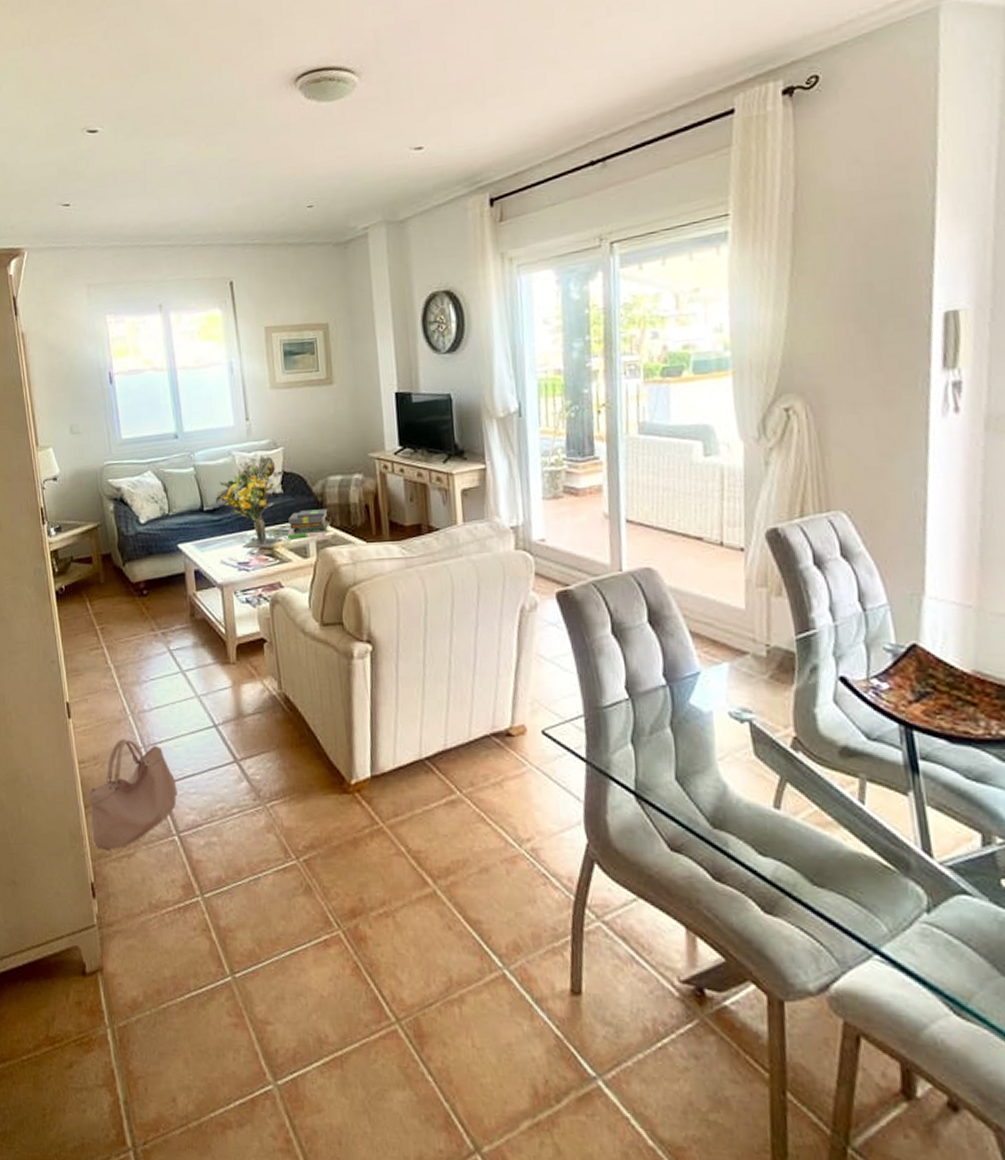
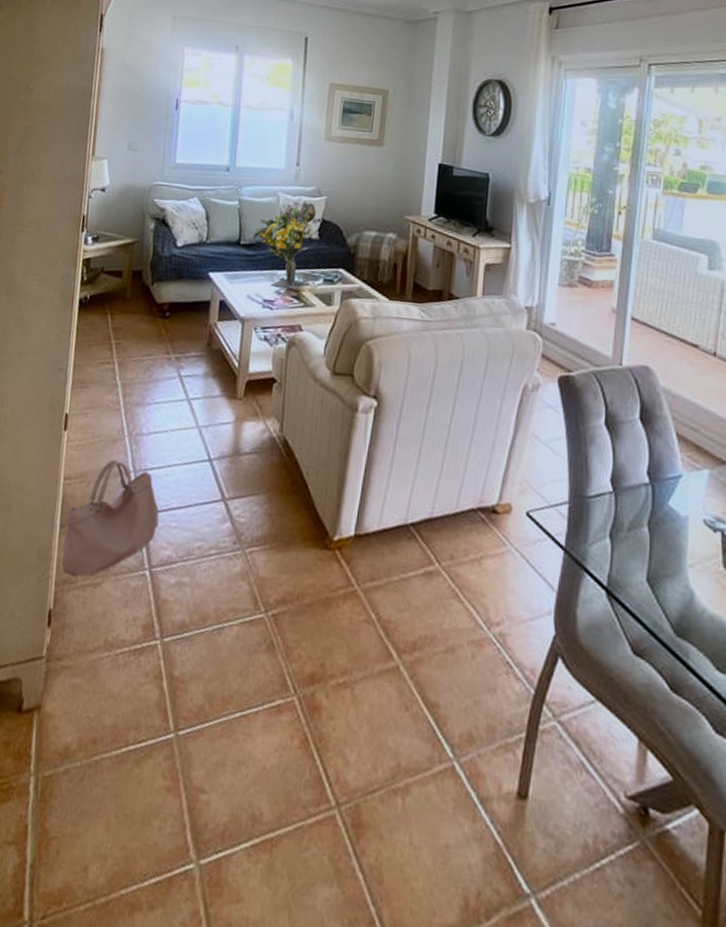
books: present [288,509,330,540] -> none [315,259,358,288]

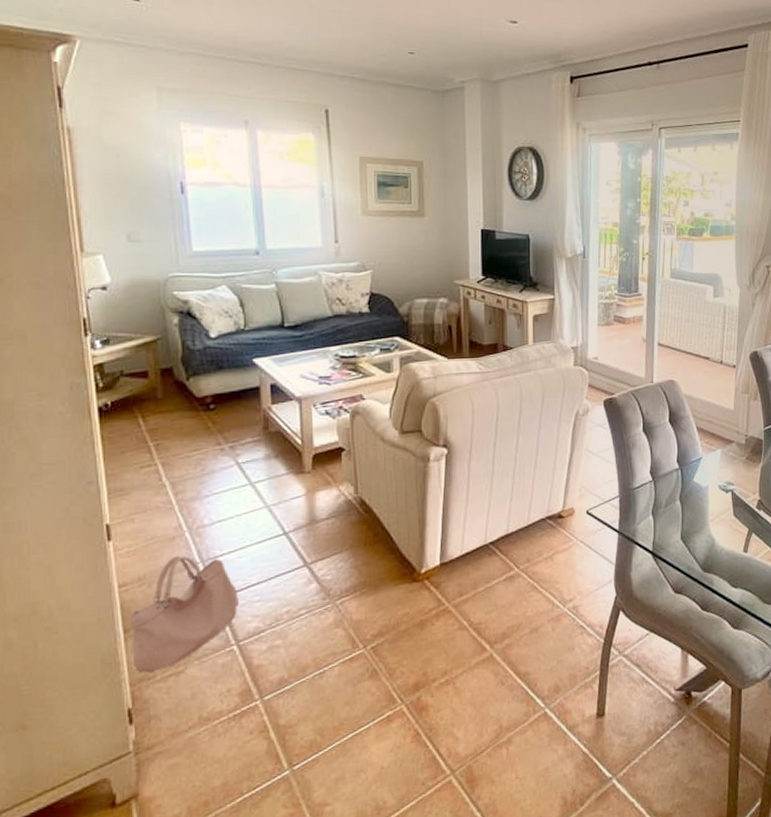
bouquet: present [252,200,317,289] -> none [297,276,364,363]

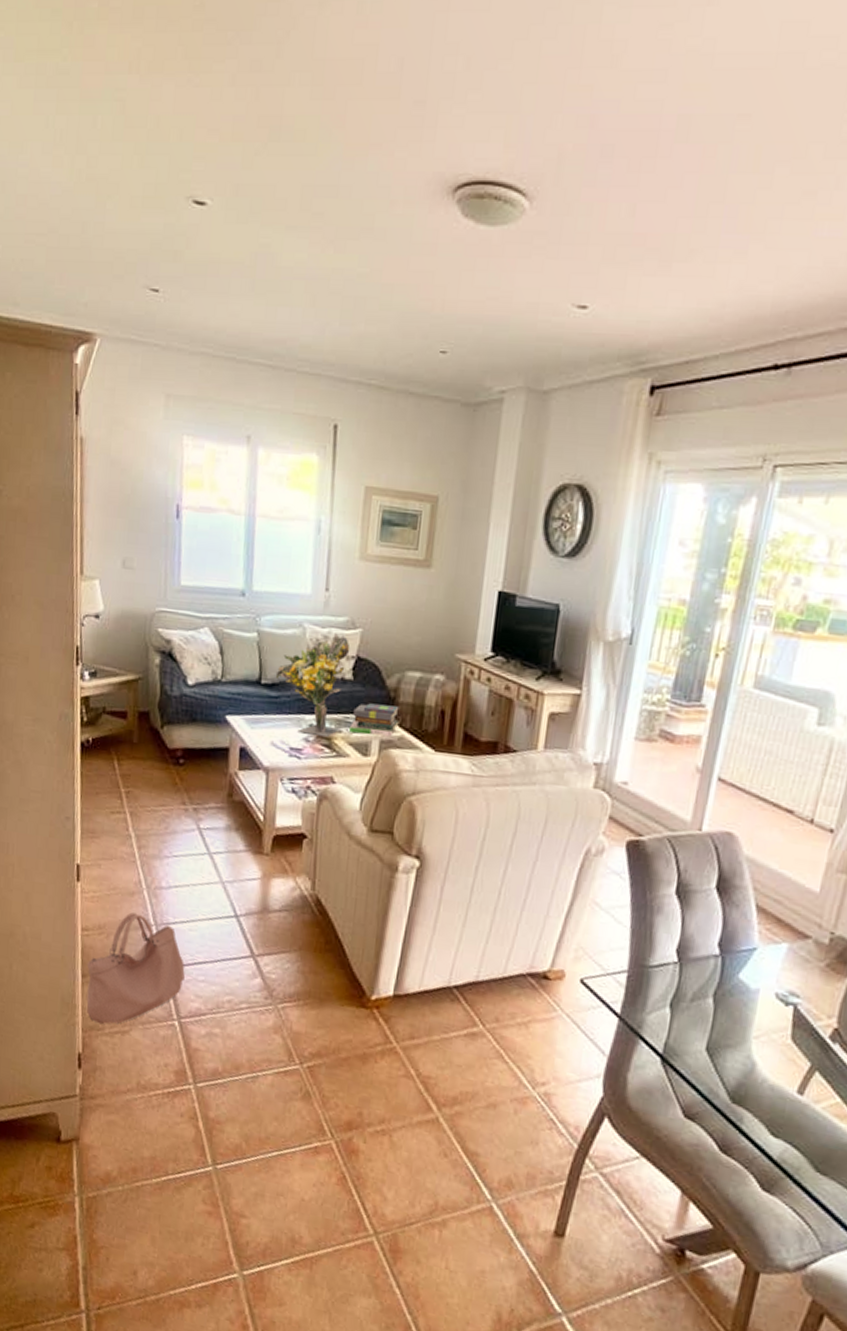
bouquet: none [297,276,364,363] -> present [275,633,350,737]
books: none [372,328,415,356] -> present [349,703,399,736]

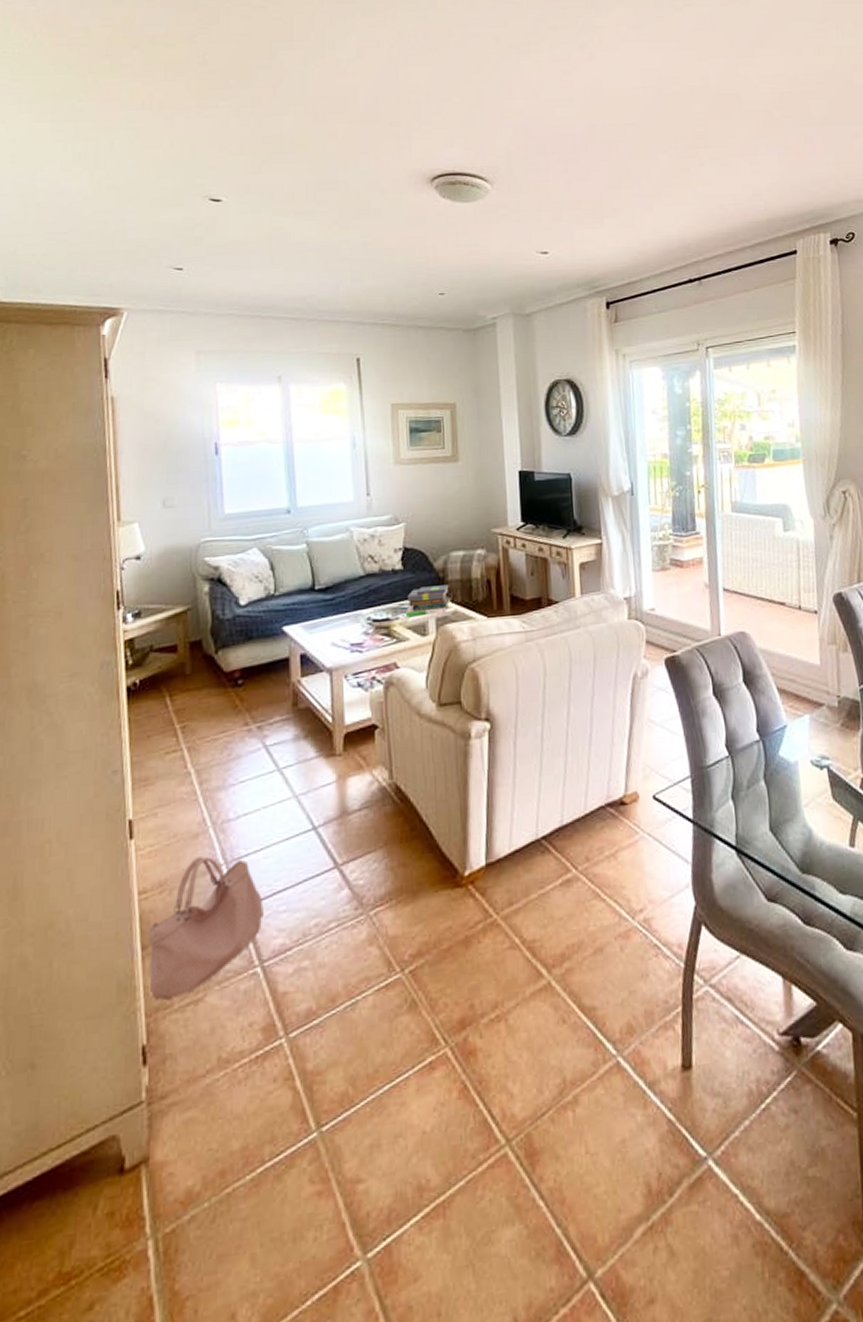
bouquet: present [275,633,350,737] -> none [328,531,397,628]

